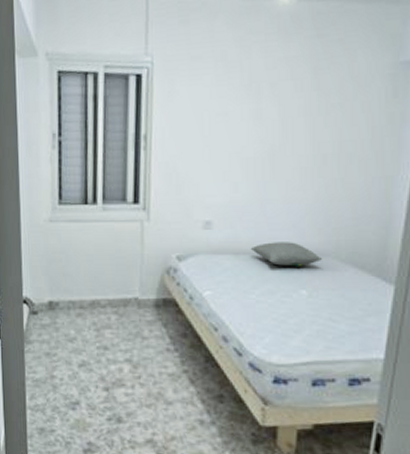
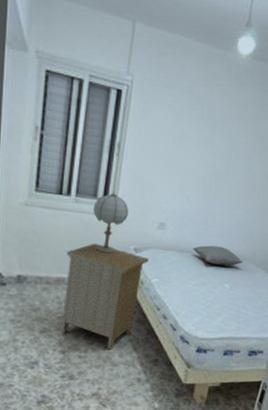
nightstand: none [99,255,196,385] -> present [61,243,149,350]
table lamp: none [124,192,165,268] -> present [93,192,129,255]

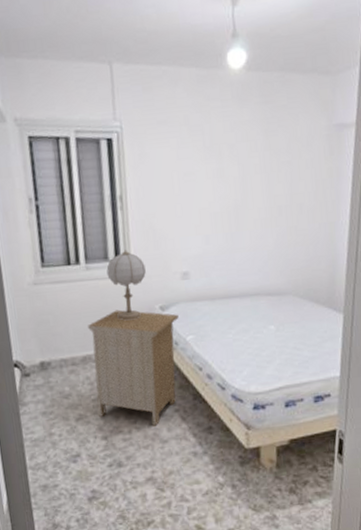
pillow: present [192,245,243,267] -> none [224,284,285,307]

